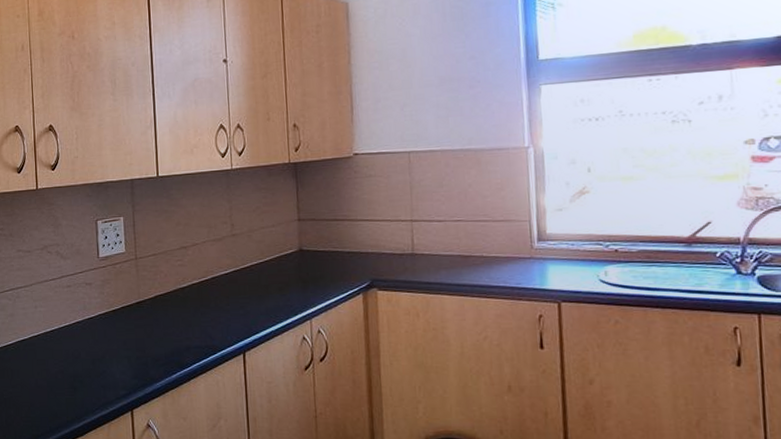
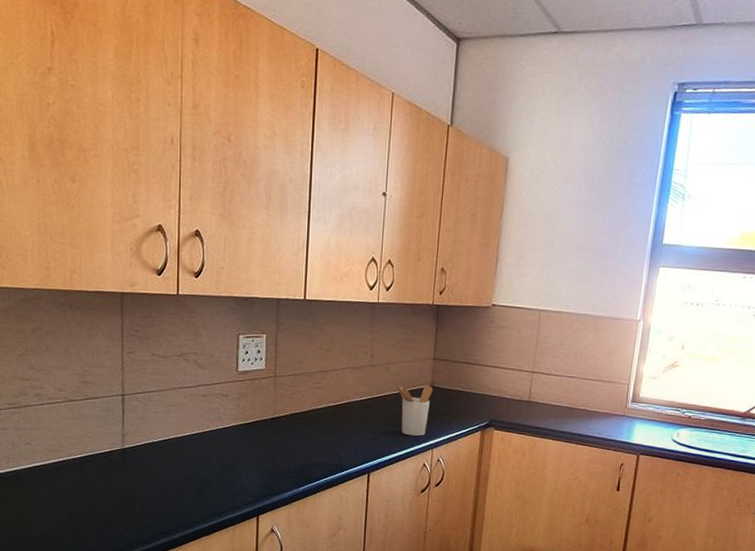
utensil holder: none [260,249,302,307] -> present [394,385,433,436]

